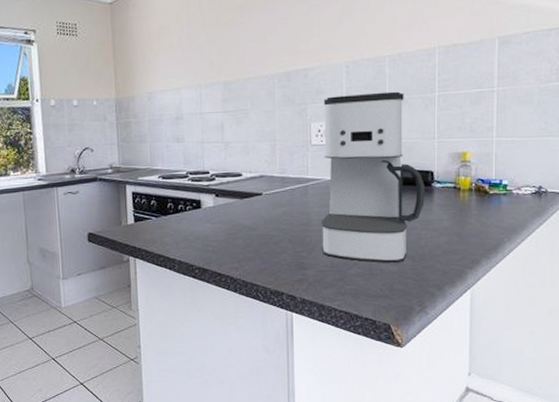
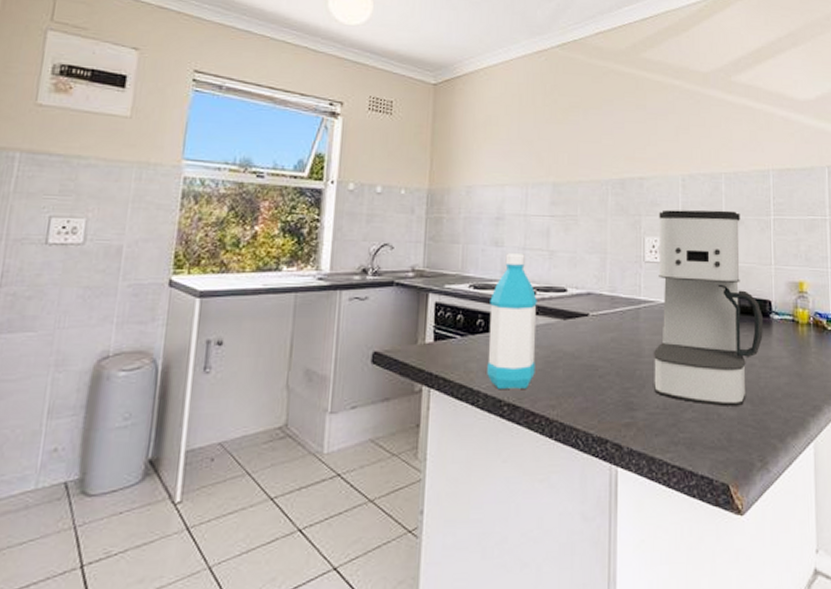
water bottle: none [177,147,219,257] -> present [487,253,537,389]

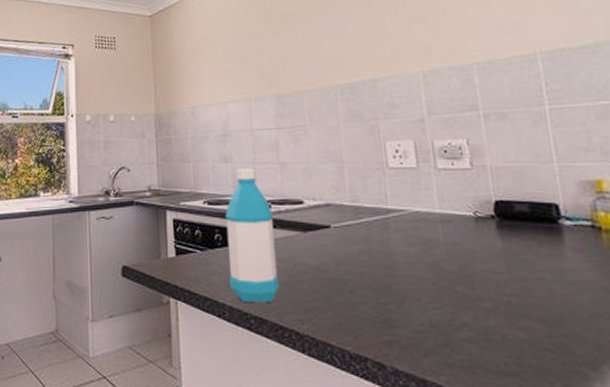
coffee maker: present [654,209,764,406] -> none [399,104,552,326]

